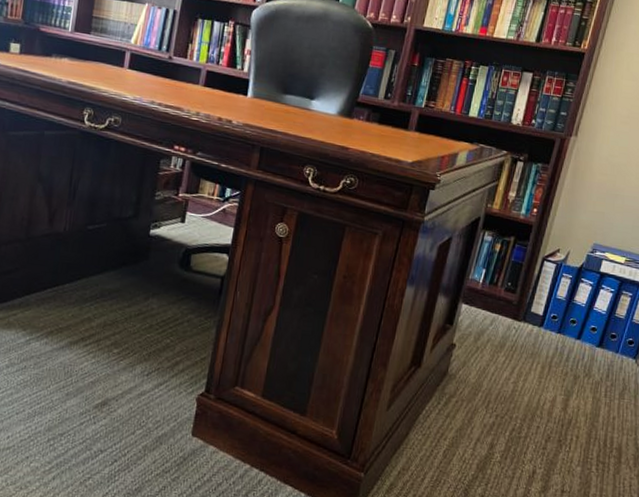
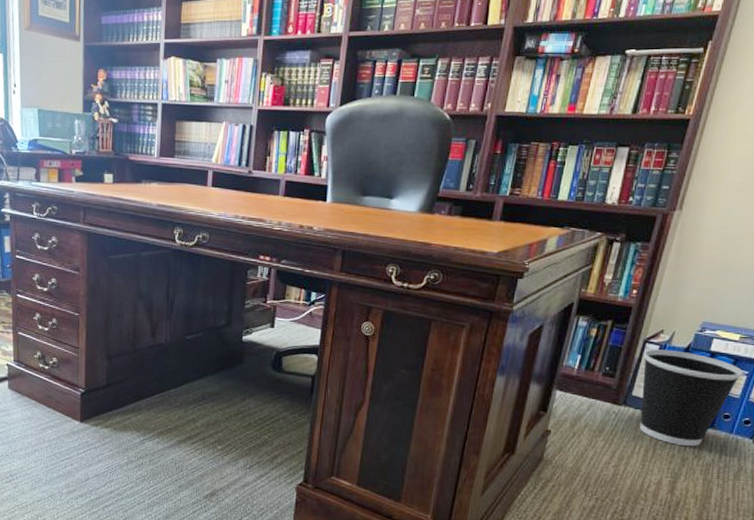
wastebasket: none [537,267,628,365] -> present [640,349,743,447]

